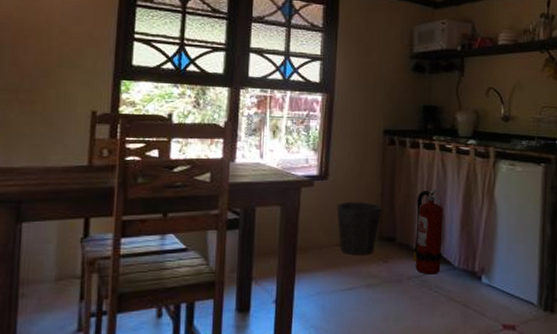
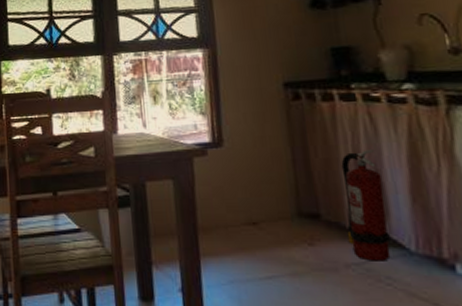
waste bin: present [336,201,382,256] -> none [238,170,297,237]

